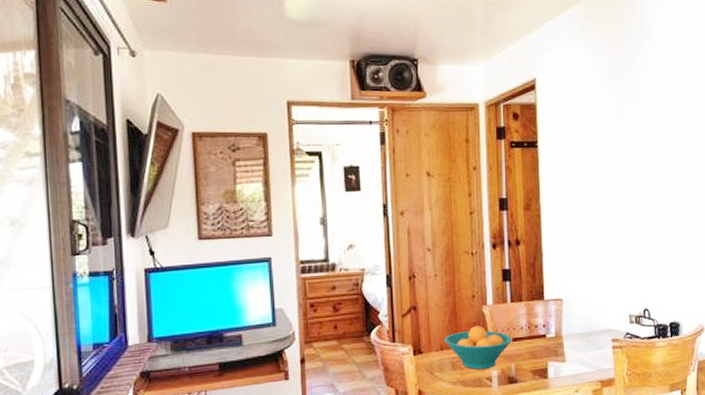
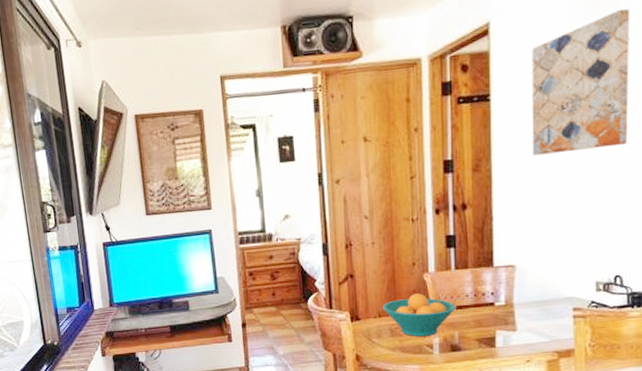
wall art: none [570,80,648,199] -> present [532,8,630,156]

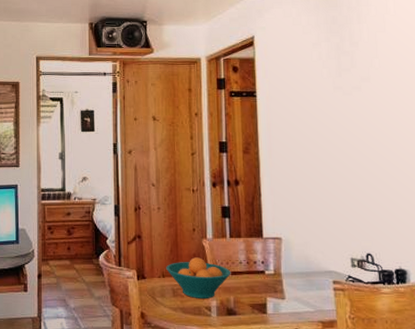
wall art: present [532,8,630,156] -> none [288,36,368,144]

